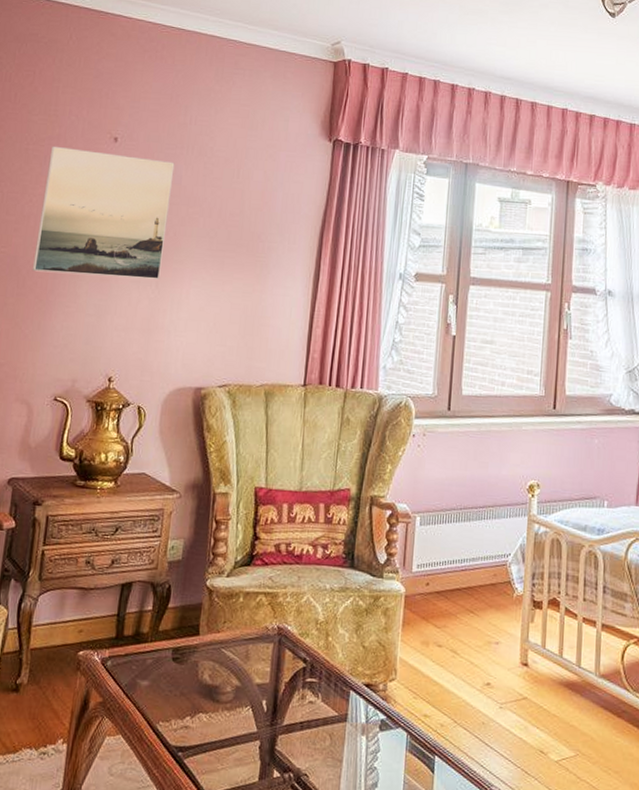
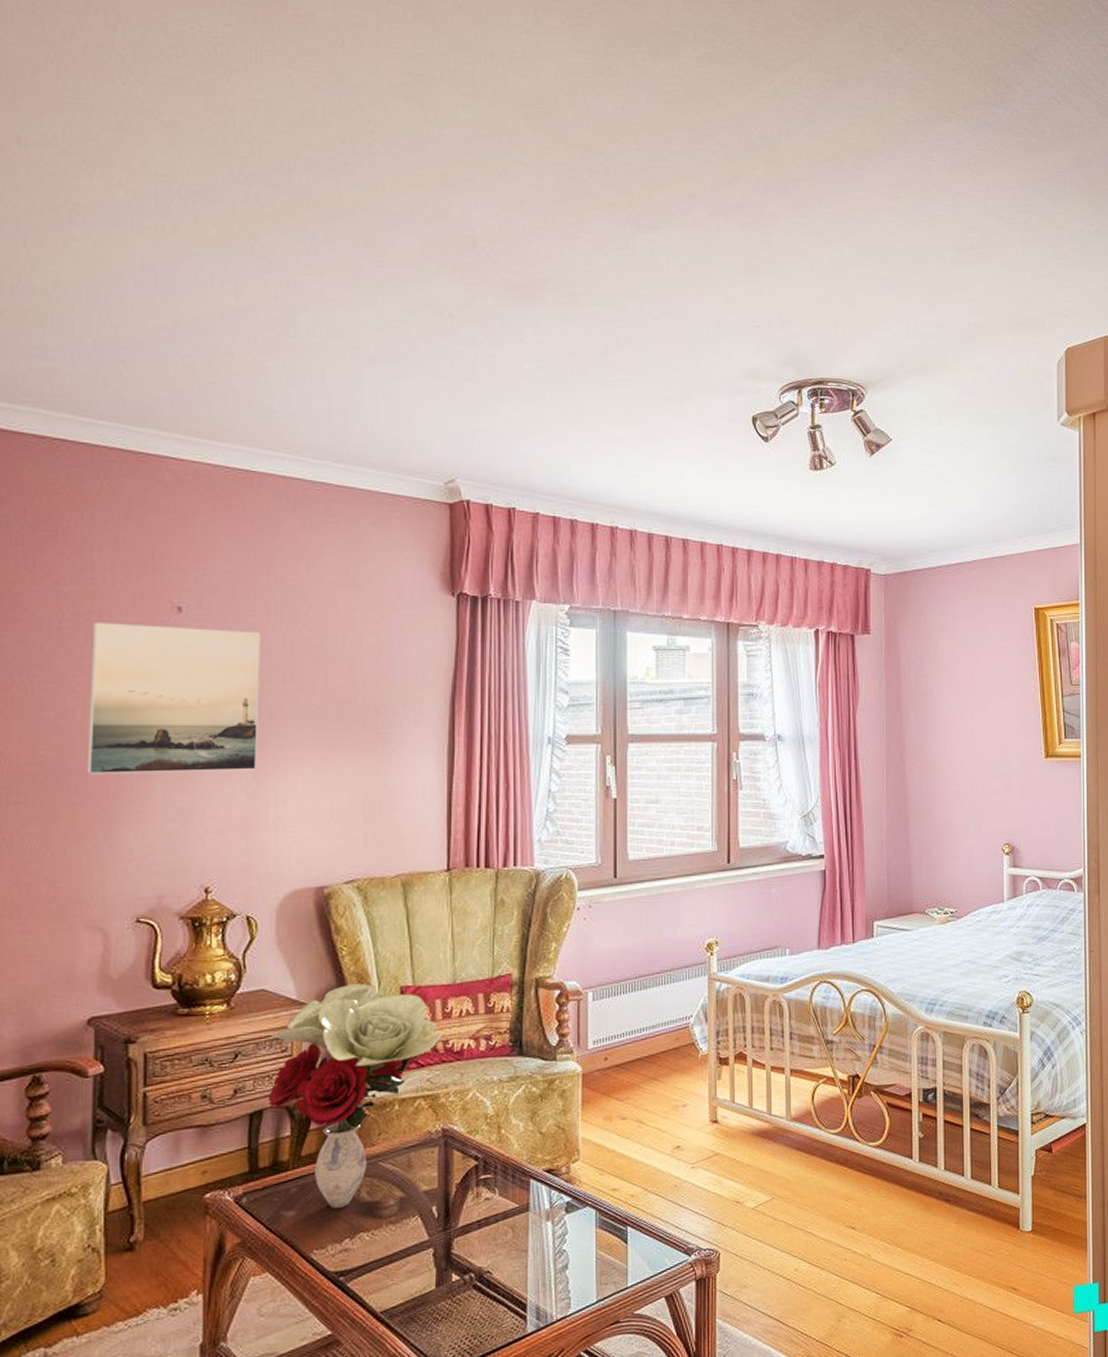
flower bouquet: none [137,478,287,686] -> present [268,983,444,1209]

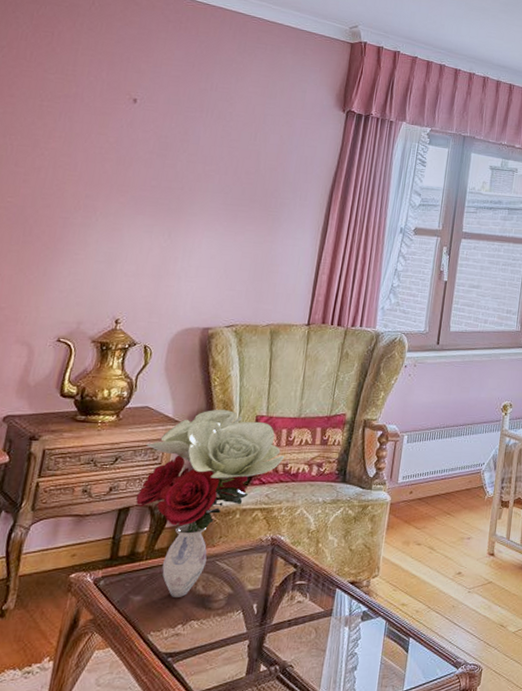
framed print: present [86,621,261,775] -> none [40,103,194,230]

